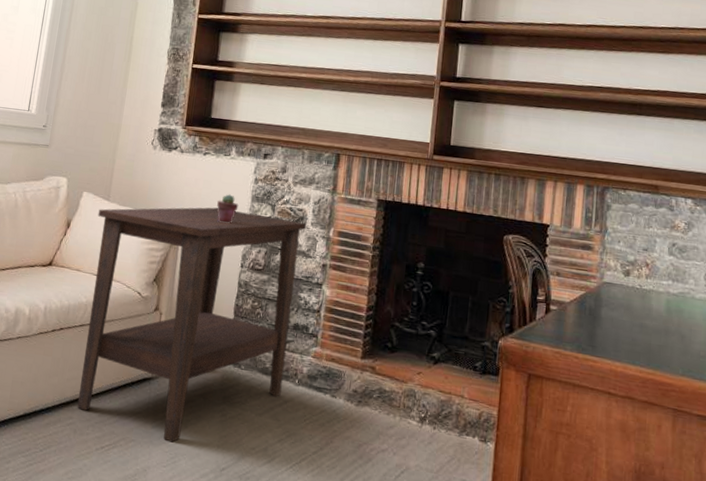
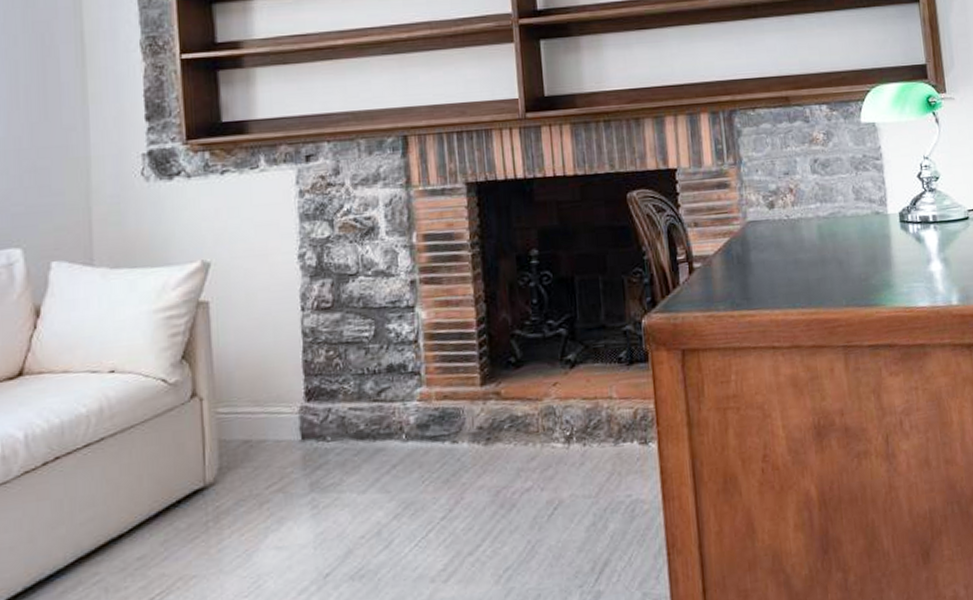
side table: present [76,207,306,443] -> none [80,233,386,563]
potted succulent: present [217,194,239,224] -> none [253,219,283,259]

